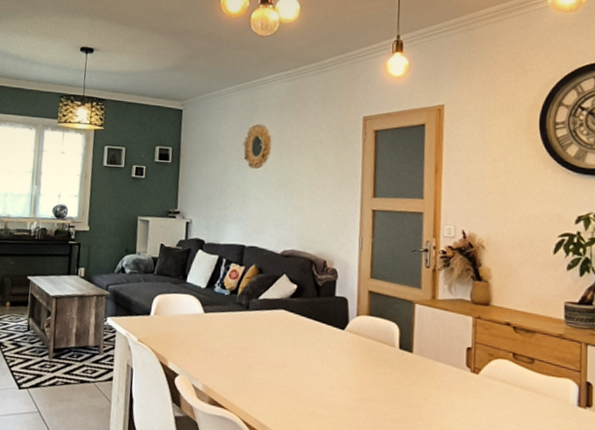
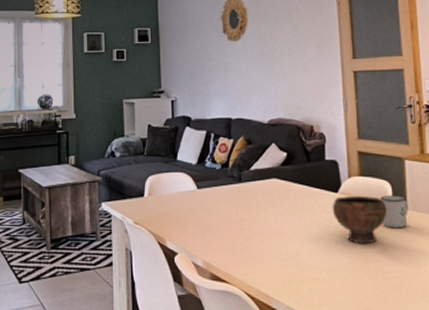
bowl: none [337,334,393,384] -> present [332,196,388,244]
mug: none [386,337,414,372] -> present [380,195,409,229]

